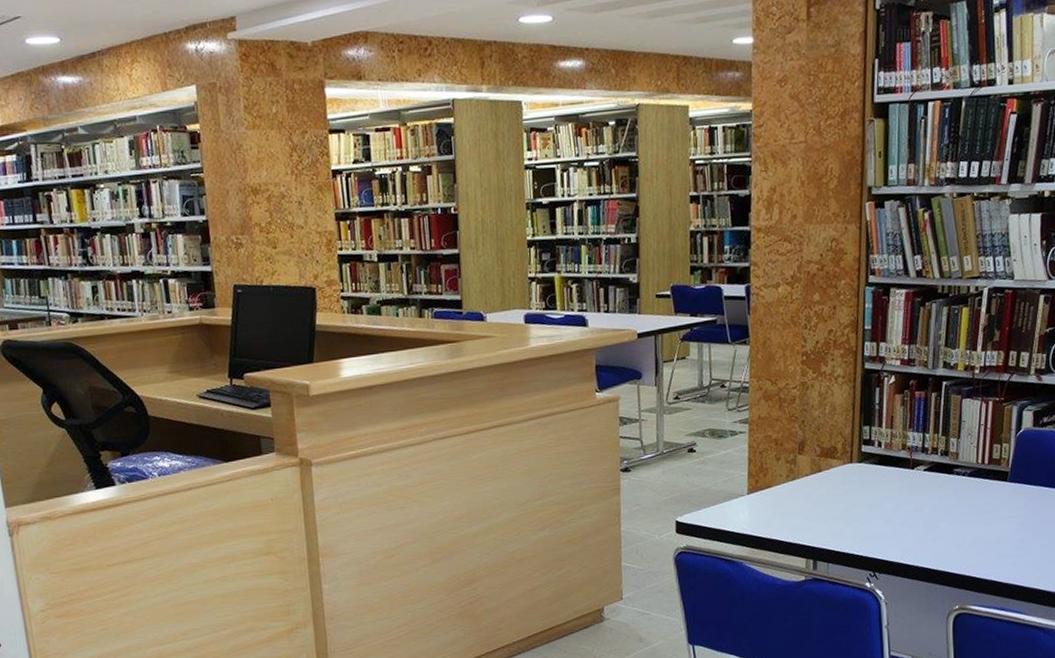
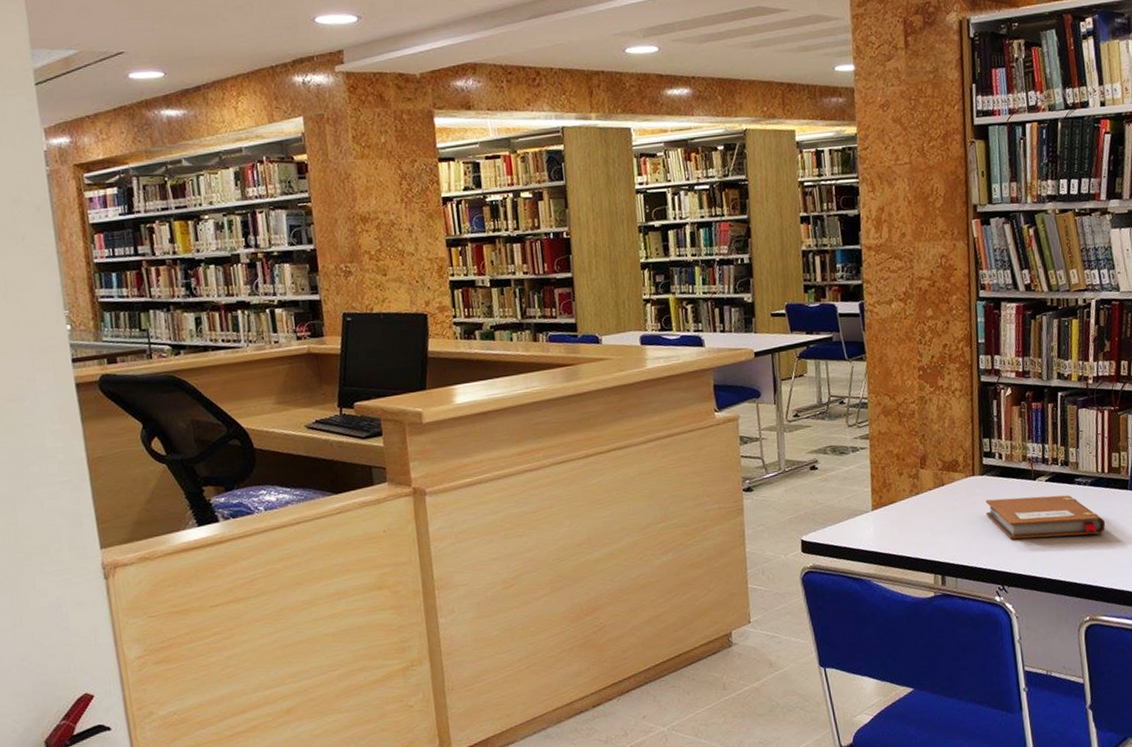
notebook: none [861,485,982,527] -> present [985,495,1106,539]

